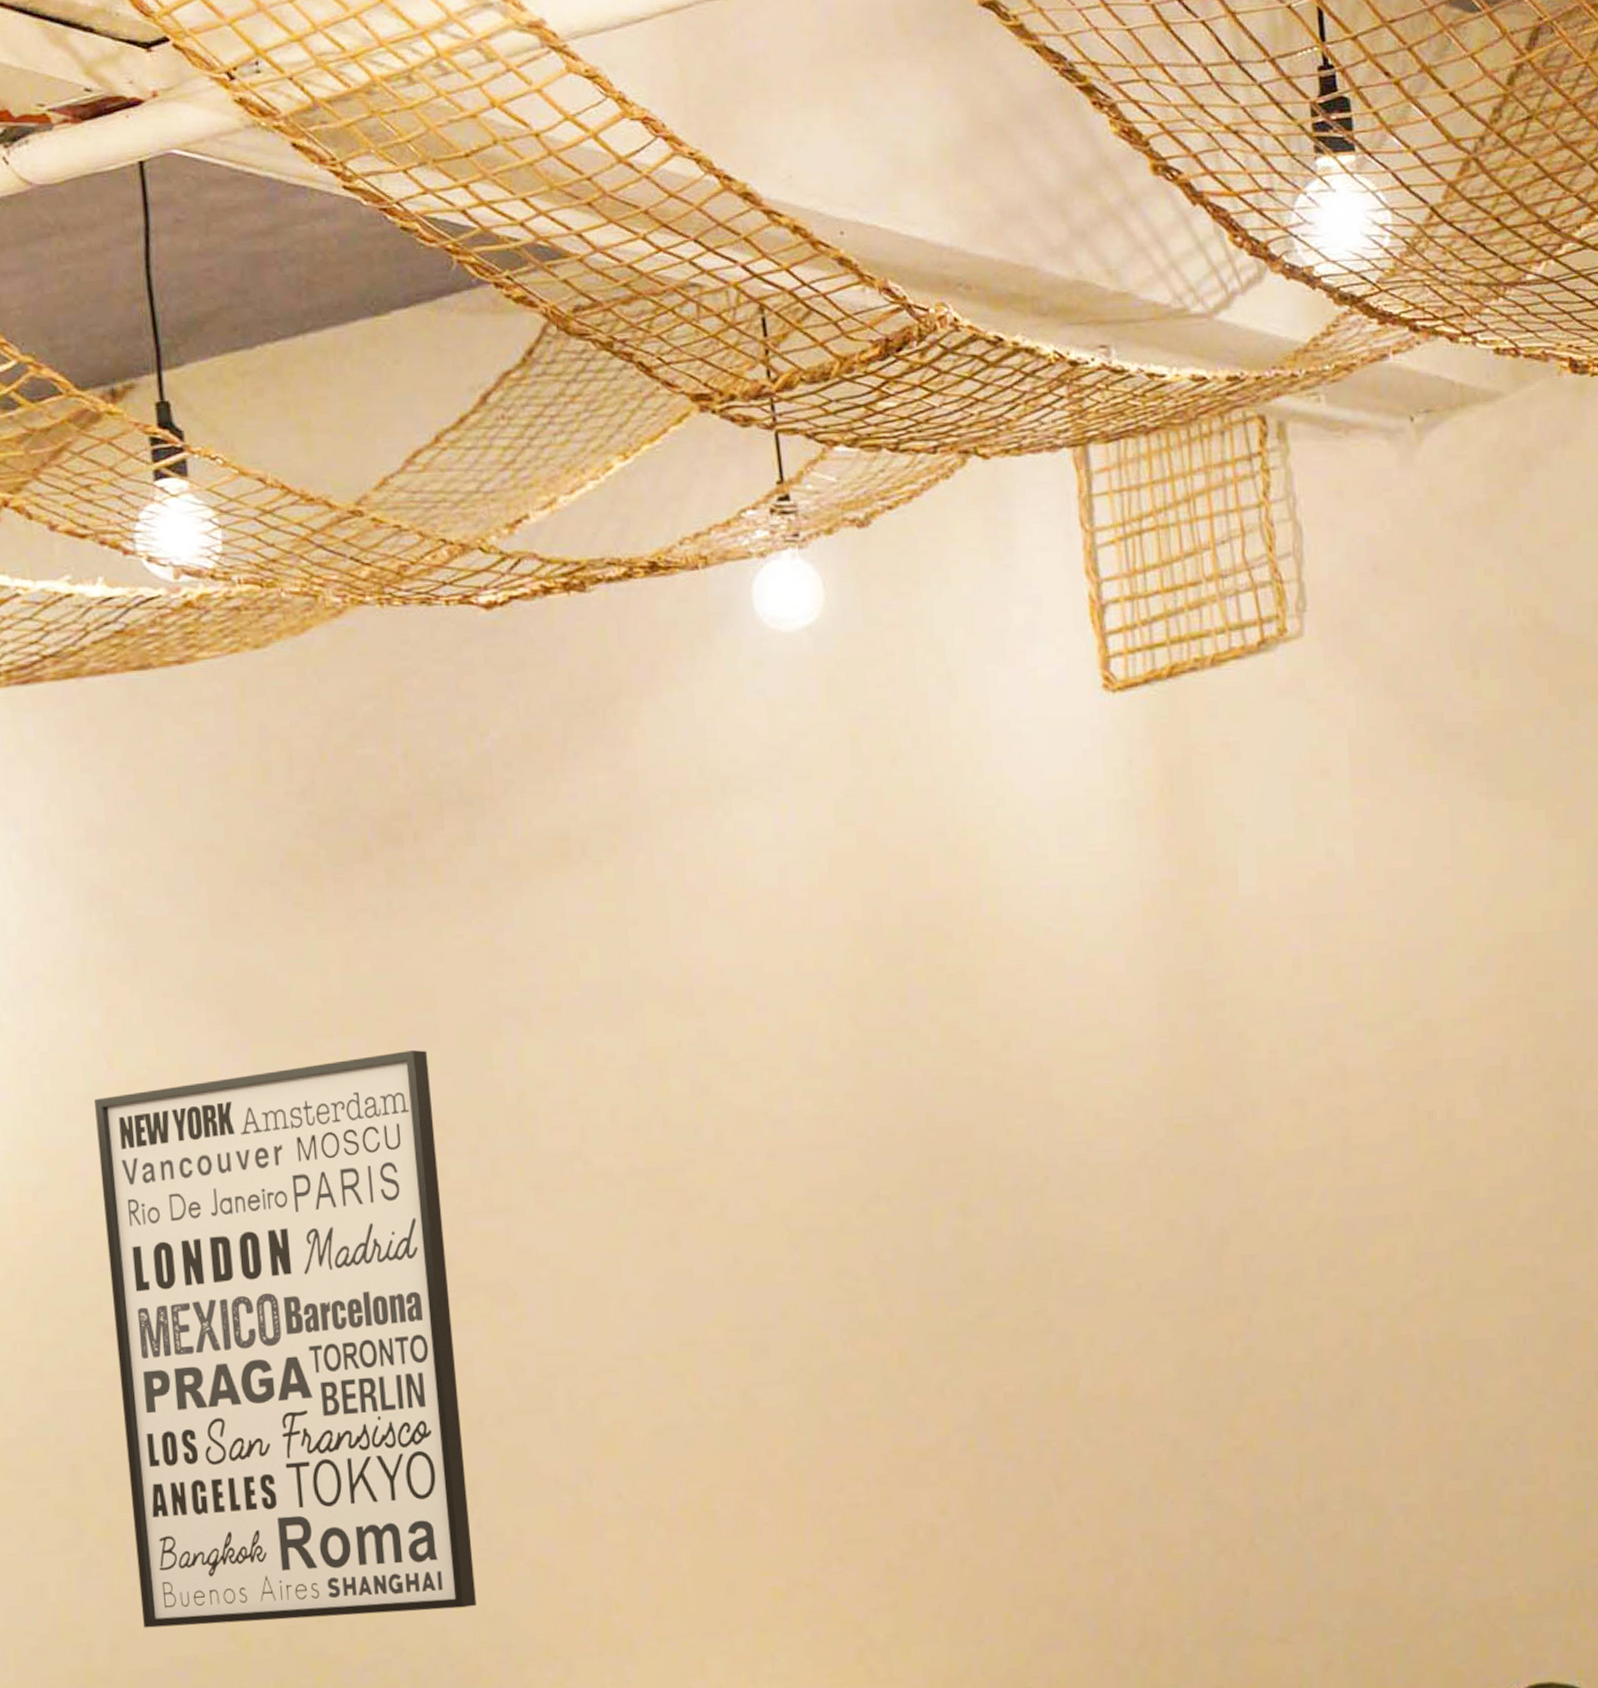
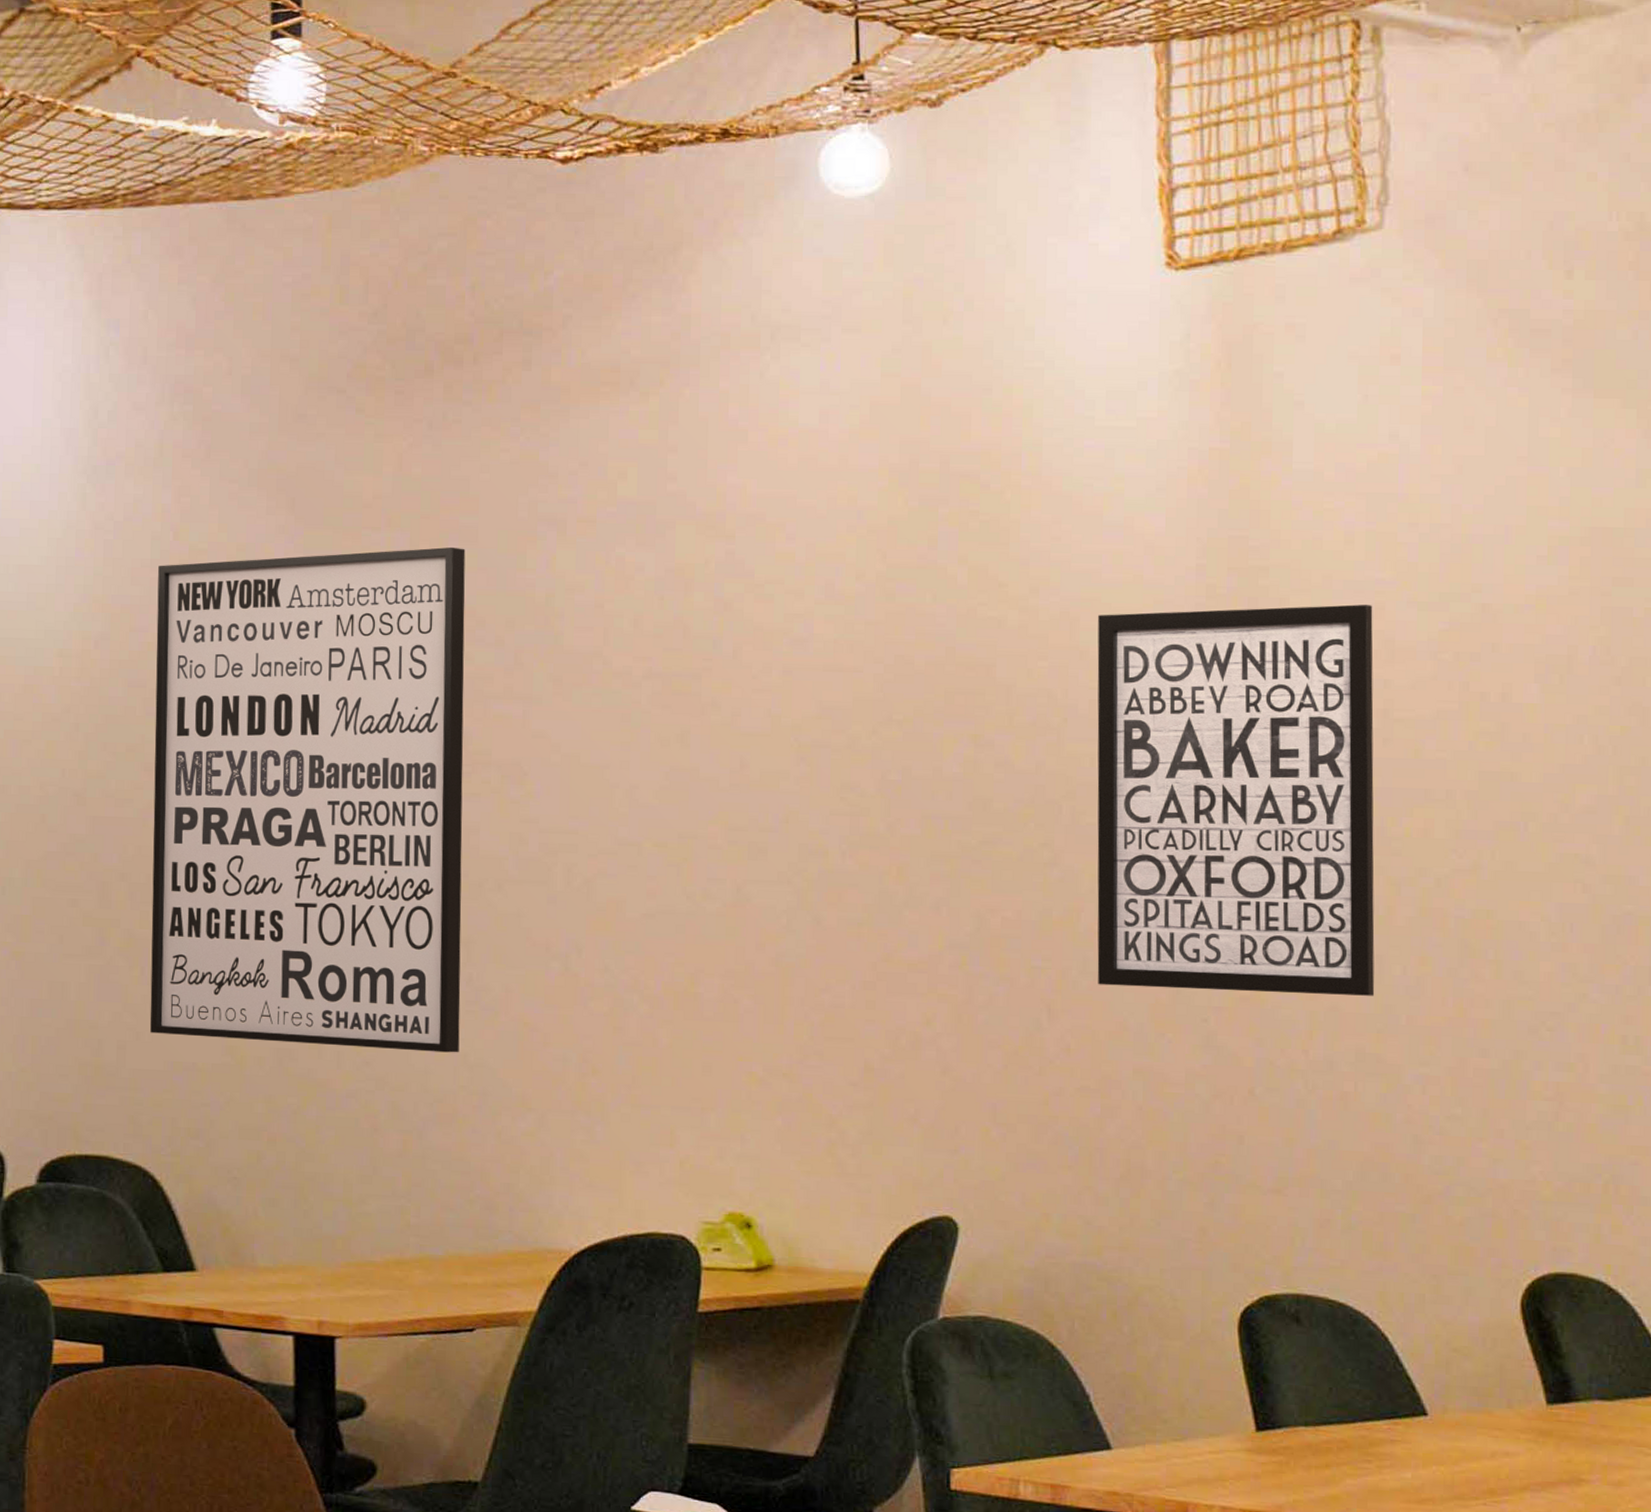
wall art: none [1069,1031,1356,1452] -> present [1097,604,1375,996]

